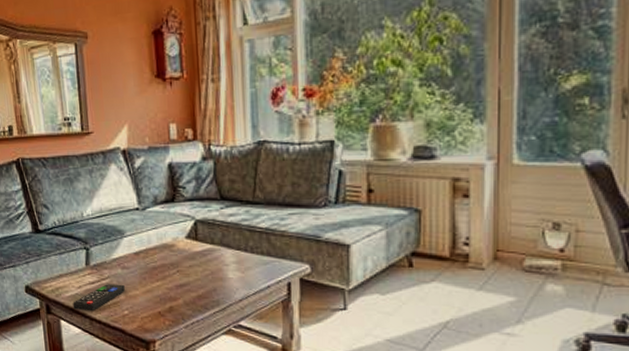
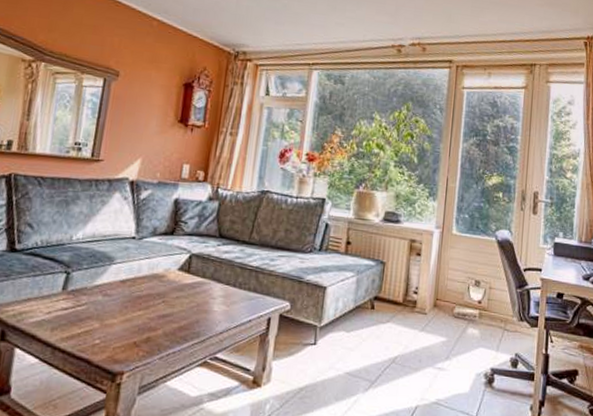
remote control: present [73,284,125,312] -> none [35,310,102,340]

